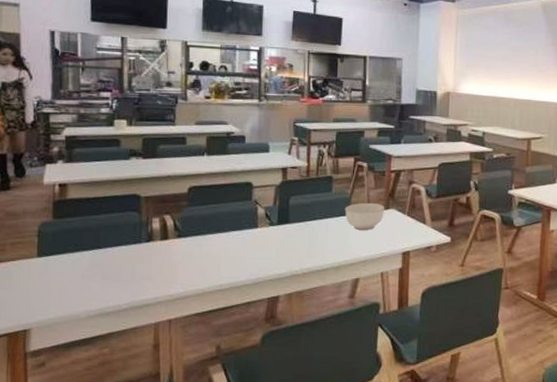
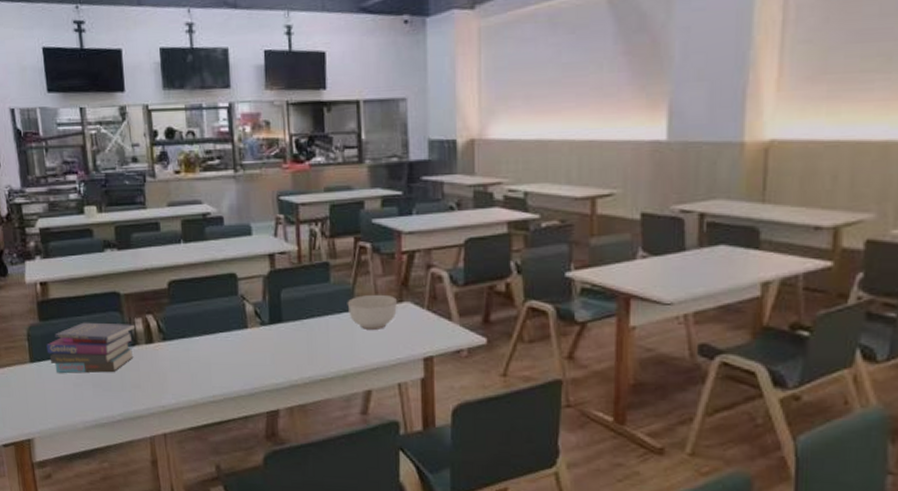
books: none [57,220,152,267] -> present [46,322,136,373]

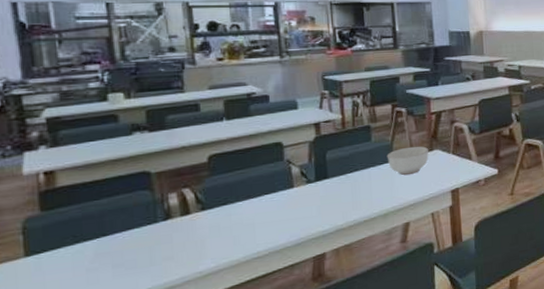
books: present [46,322,136,373] -> none [49,199,169,261]

